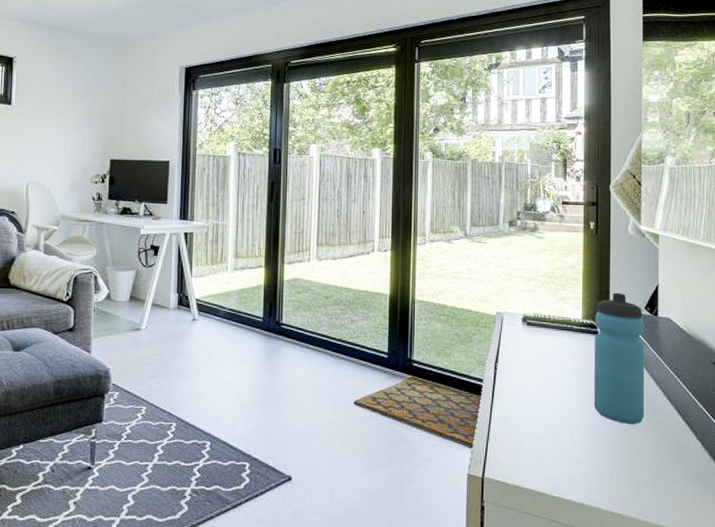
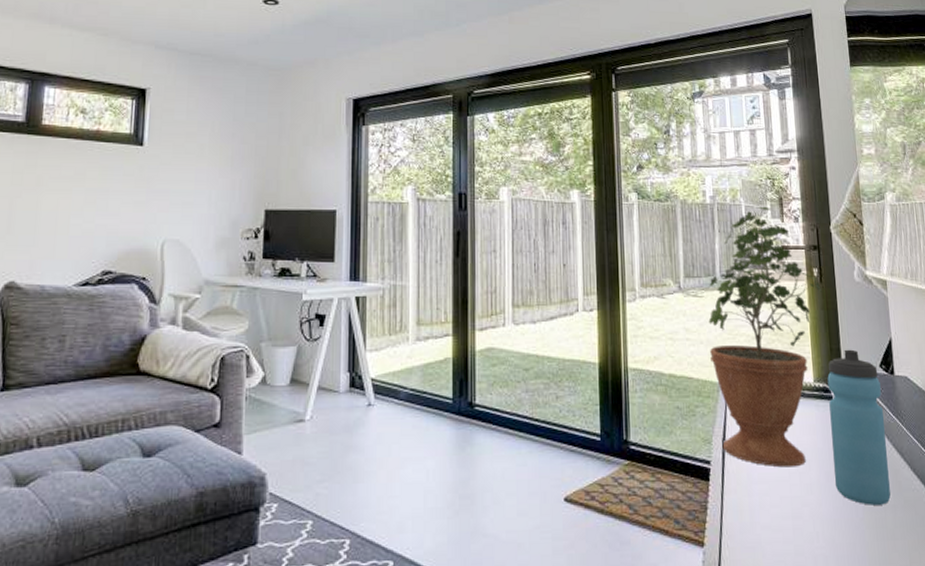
potted plant: none [488,166,596,389] -> present [708,206,822,468]

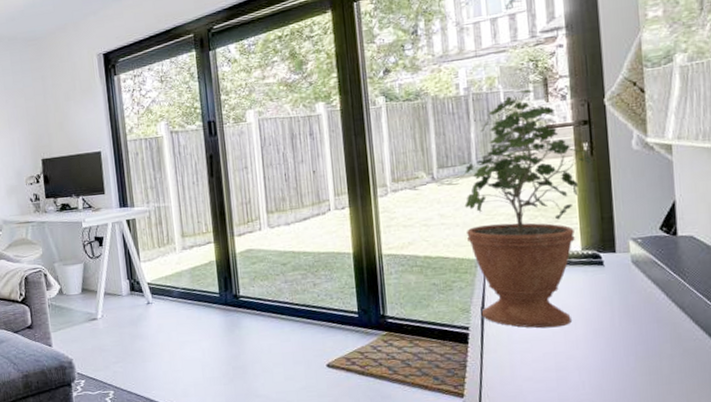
water bottle: present [827,349,891,505] -> none [597,215,668,356]

